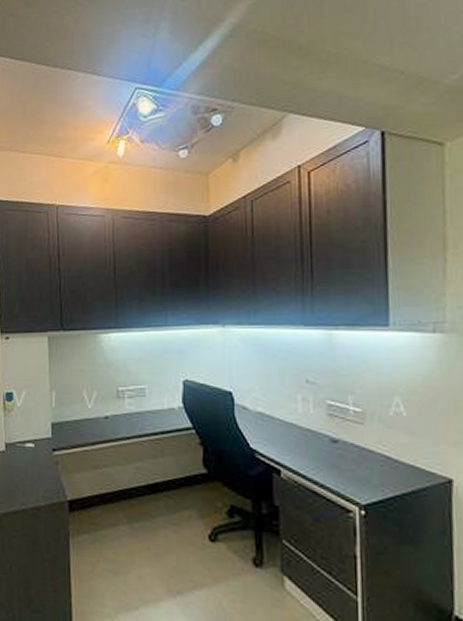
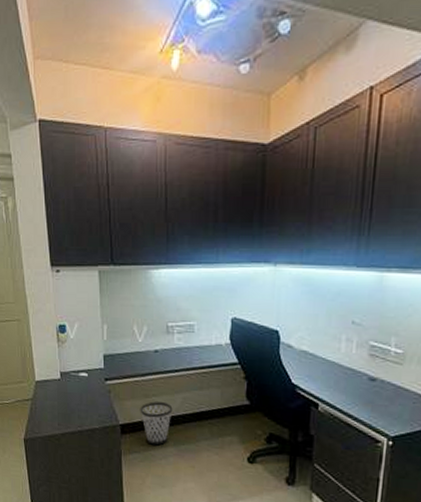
wastebasket: none [89,473,125,524] -> present [140,401,173,446]

